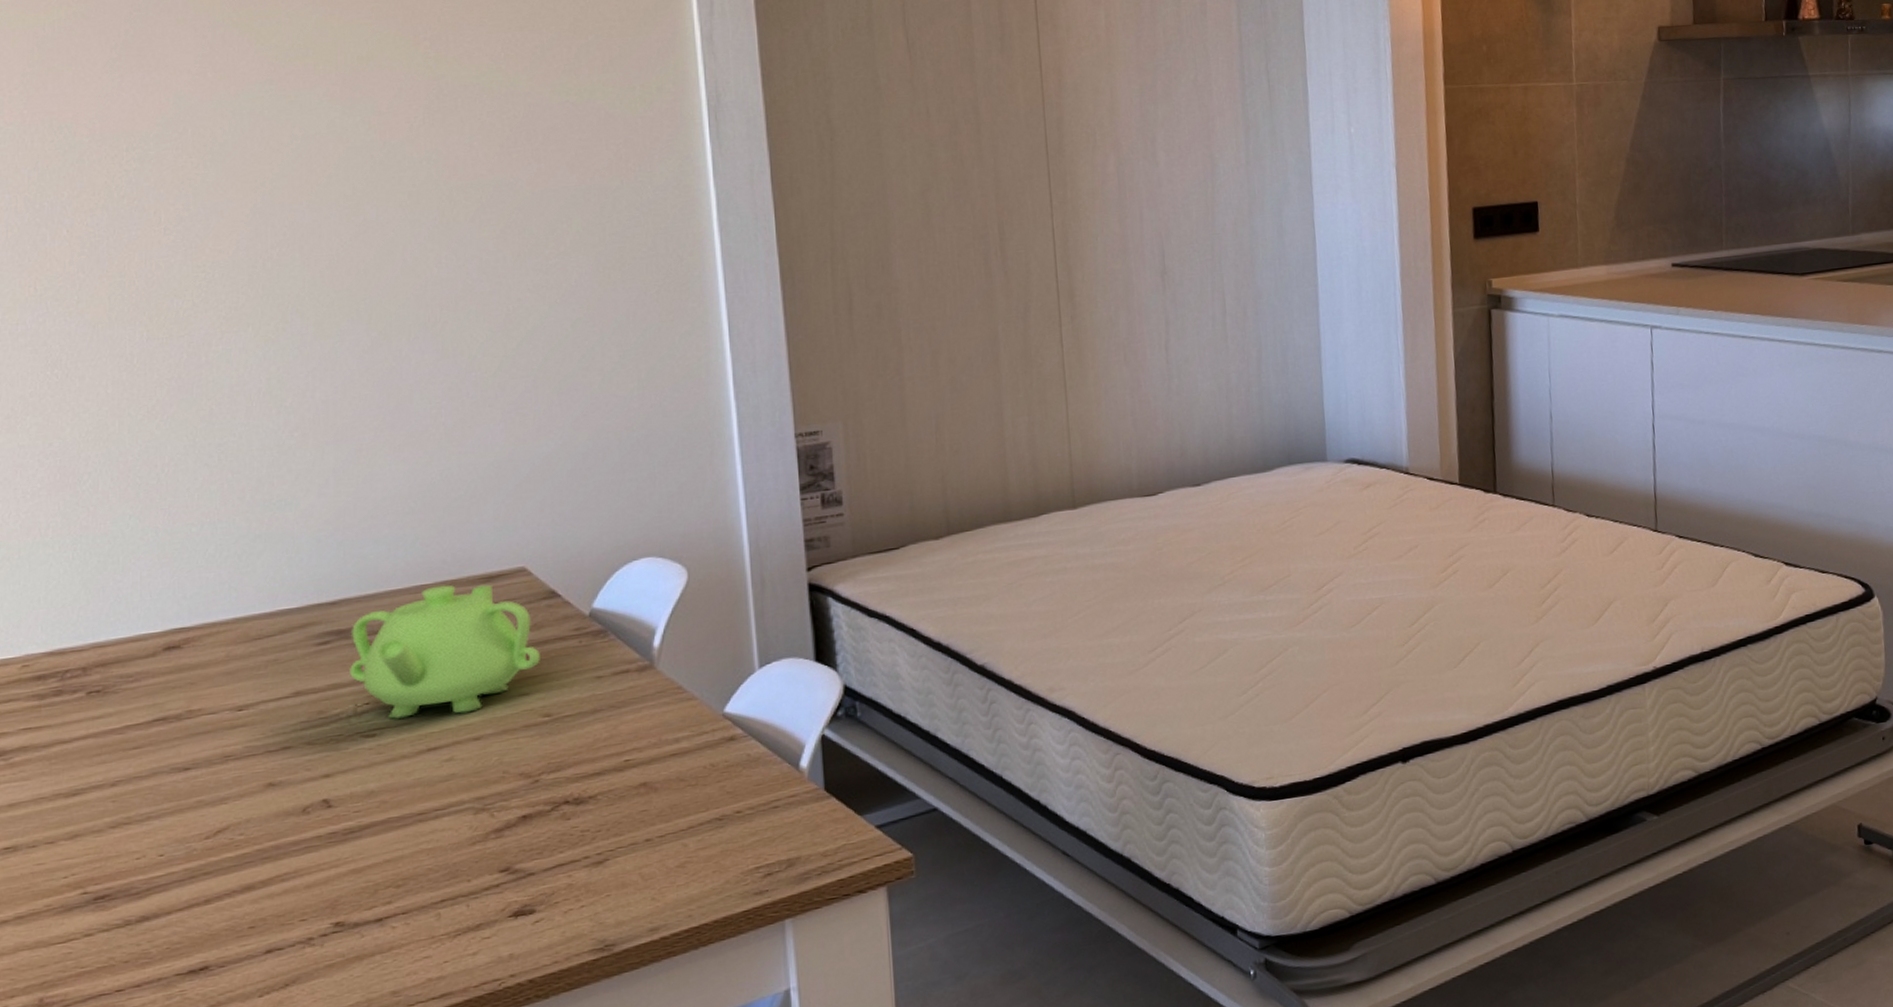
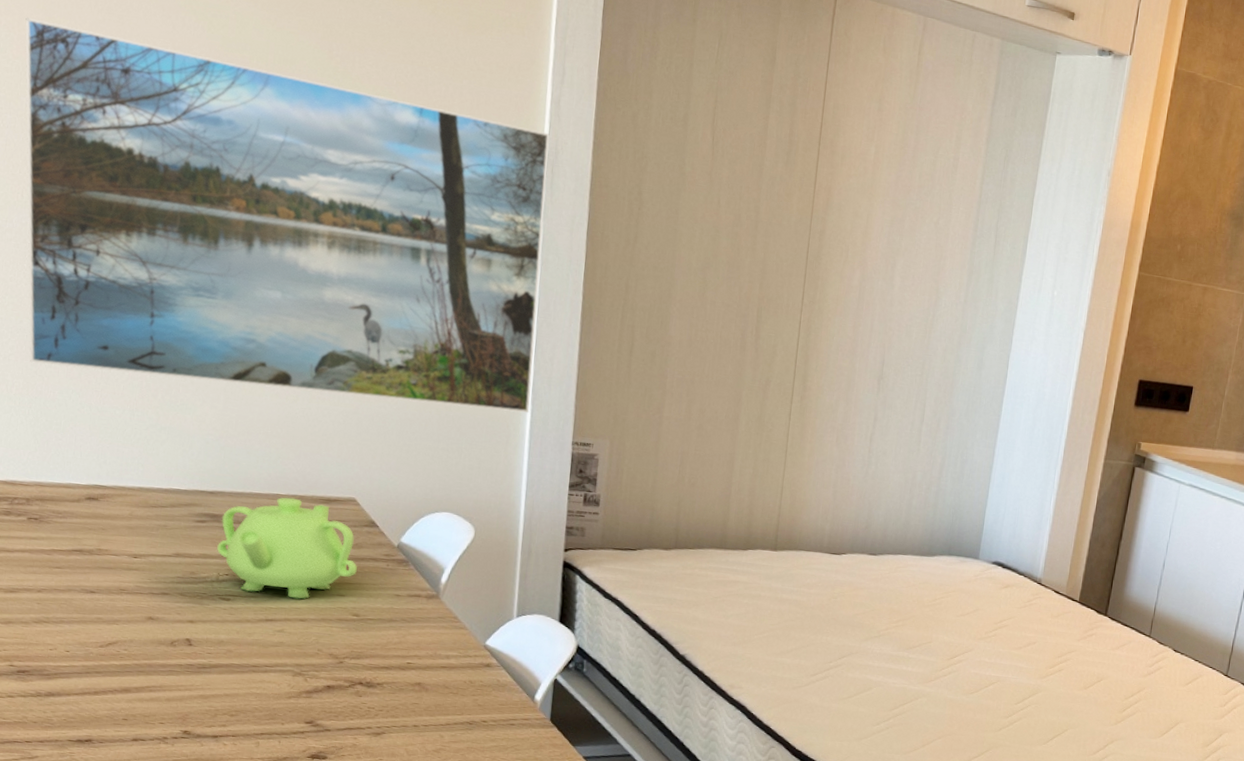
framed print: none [17,72,734,493] -> present [25,17,550,414]

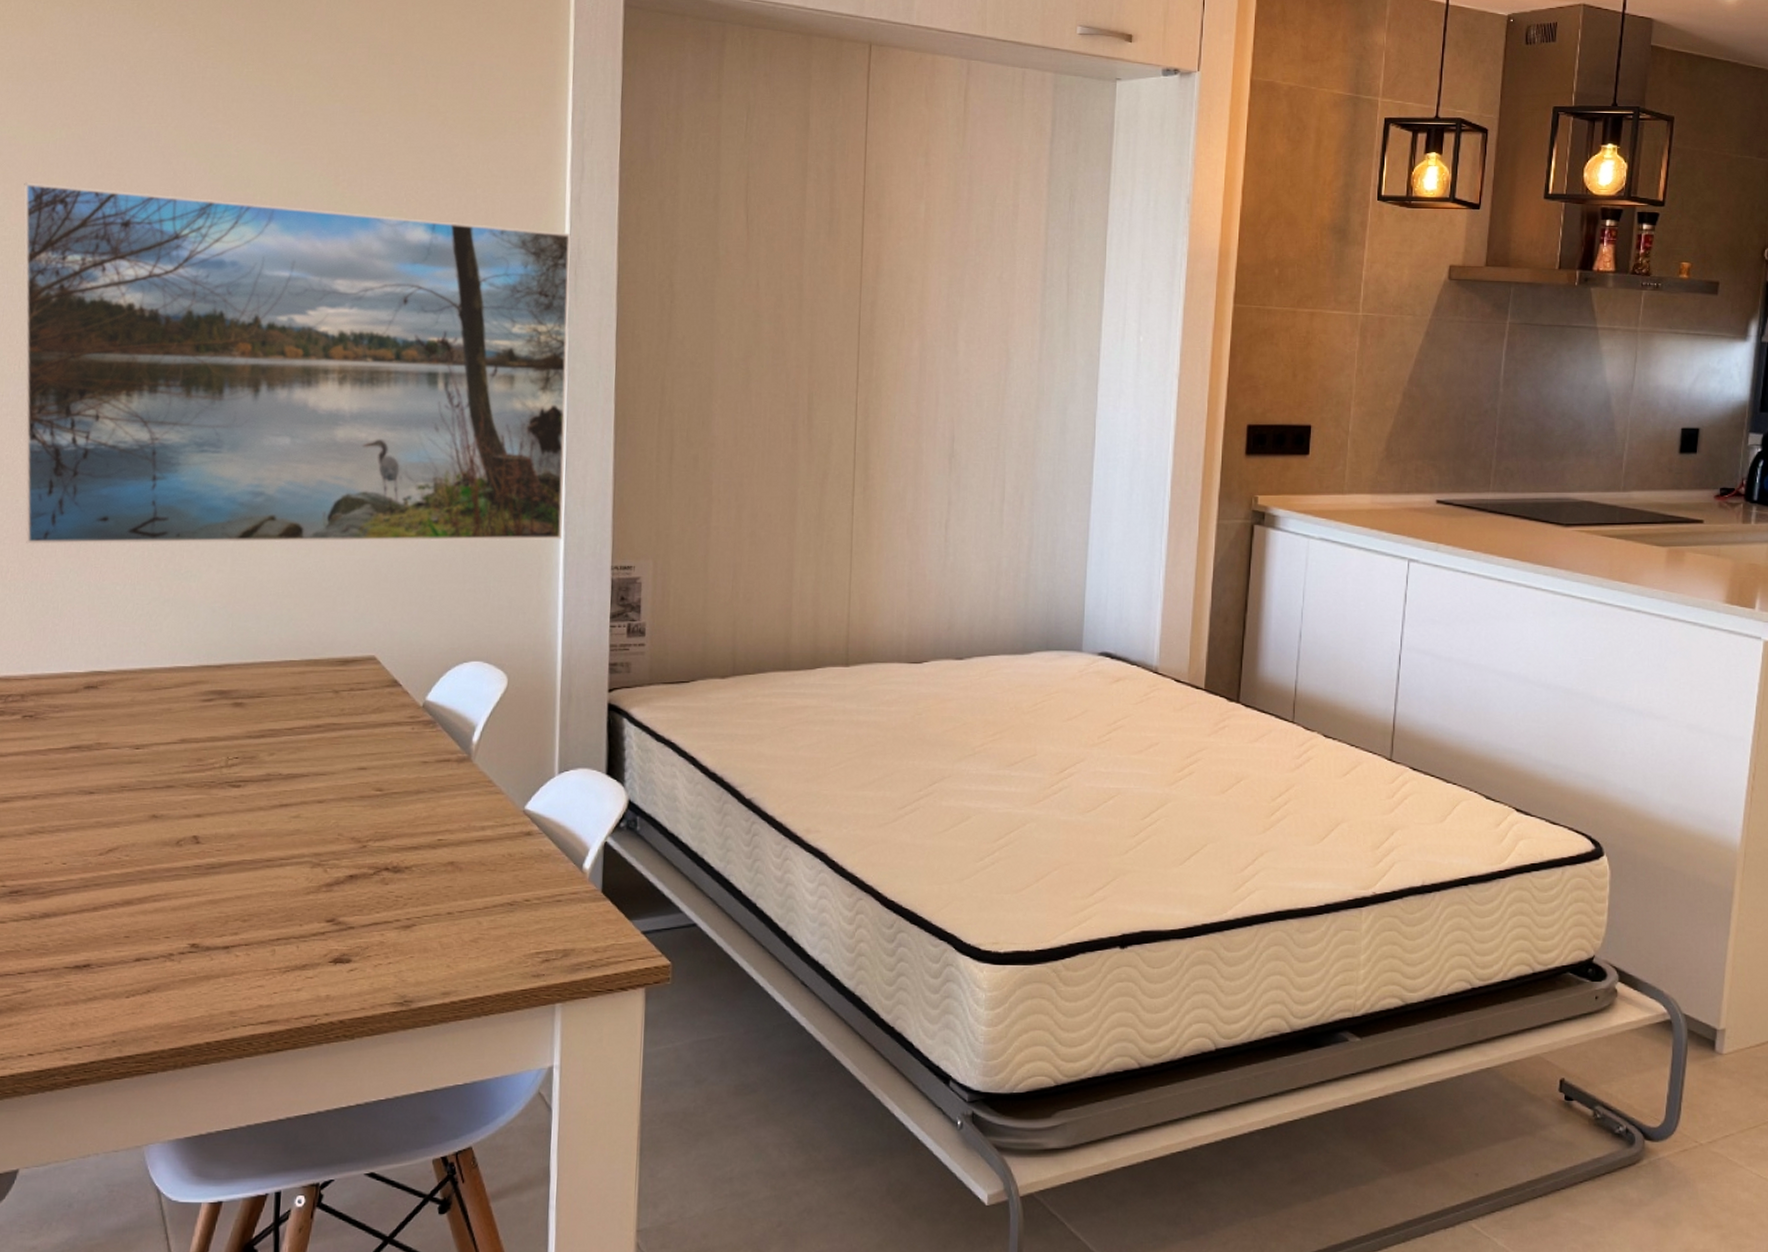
teapot: present [217,497,357,599] -> none [226,663,379,778]

